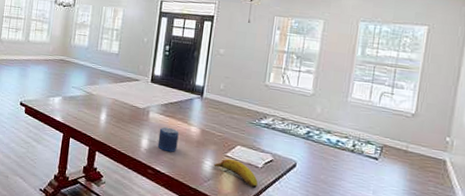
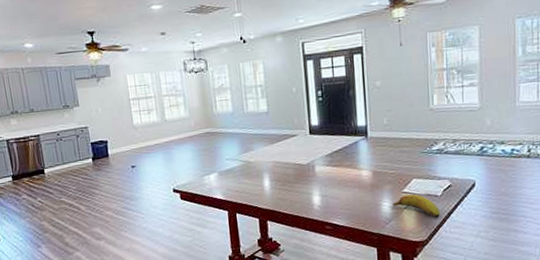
candle: present [157,127,179,152] -> none [329,178,352,203]

